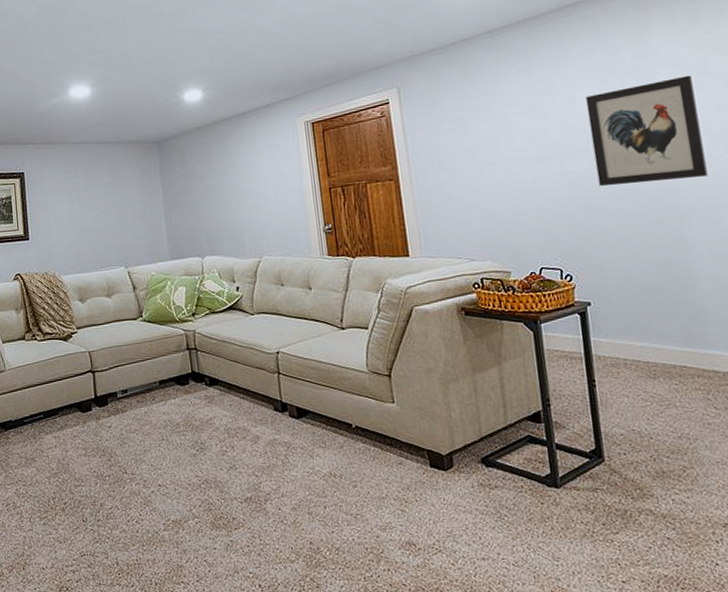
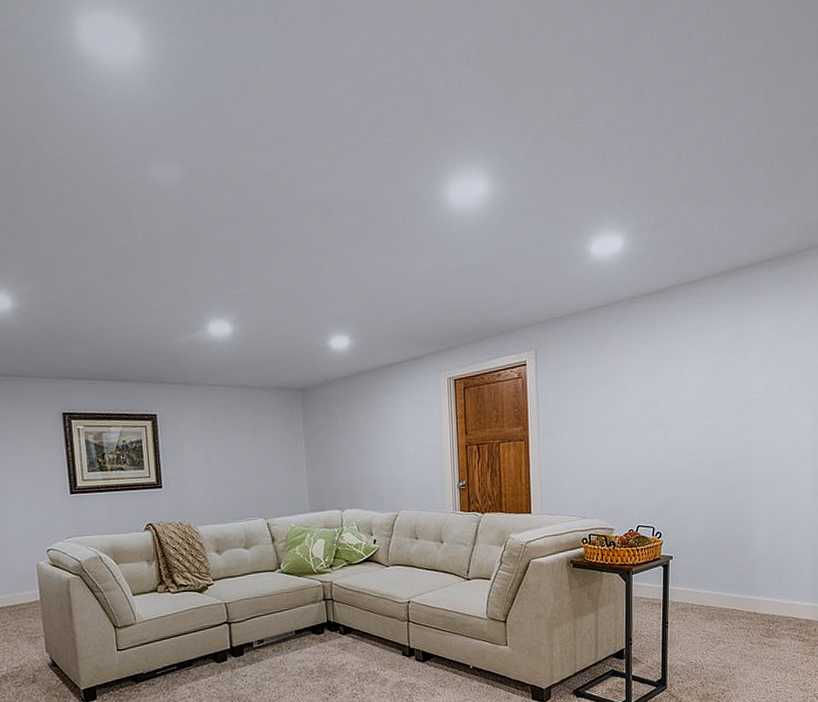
wall art: present [585,75,708,187] -> none [691,358,774,455]

